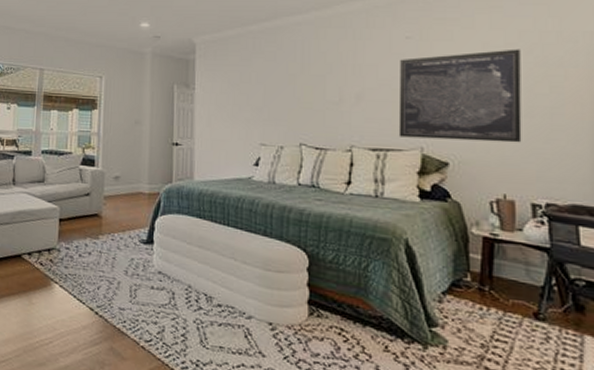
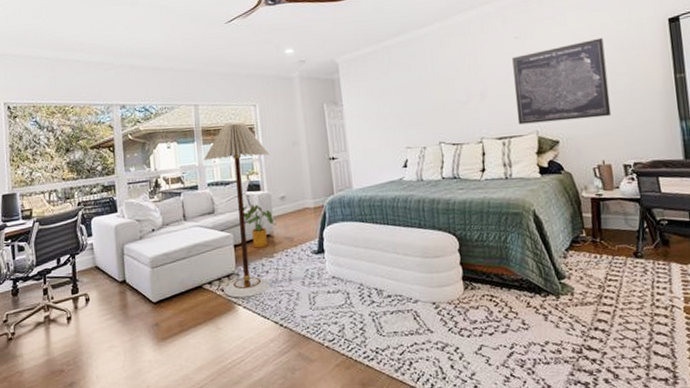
floor lamp: none [42,92,110,277] -> present [204,123,271,298]
house plant: none [73,179,104,227] -> present [242,204,273,248]

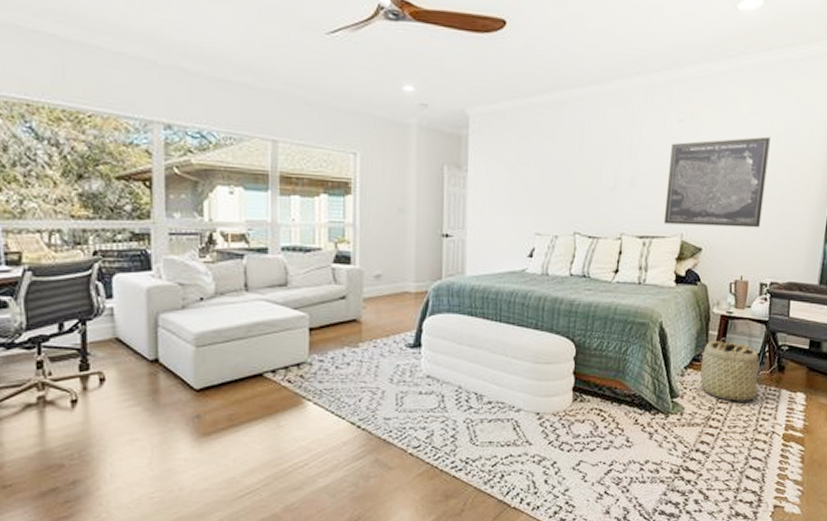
floor lamp: present [204,123,271,298] -> none [279,173,368,392]
house plant: present [242,204,273,248] -> none [325,280,363,334]
basket: none [580,218,646,279] -> present [700,337,759,402]

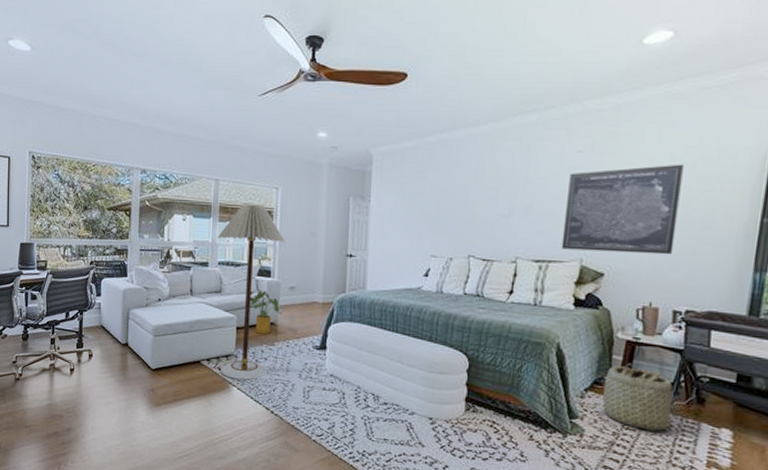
floor lamp: none [279,173,368,392] -> present [218,204,286,380]
house plant: none [325,280,363,334] -> present [250,290,279,335]

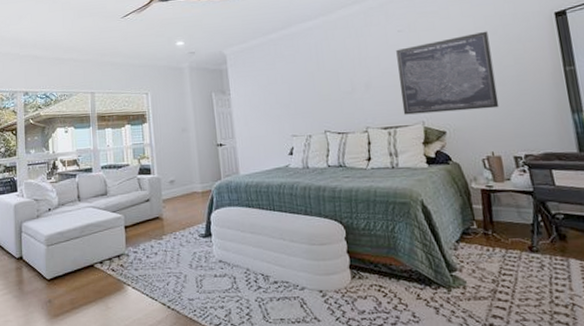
floor lamp: present [218,204,286,380] -> none [98,109,160,278]
house plant: present [250,290,279,335] -> none [133,187,163,230]
basket: present [602,363,673,432] -> none [471,210,543,274]

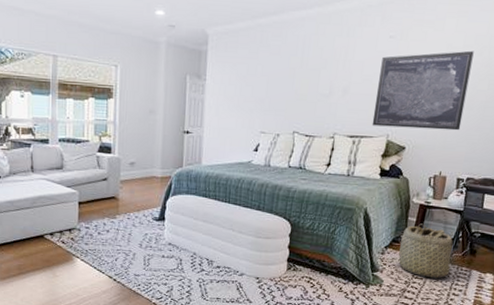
basket: none [471,210,543,274] -> present [398,223,453,279]

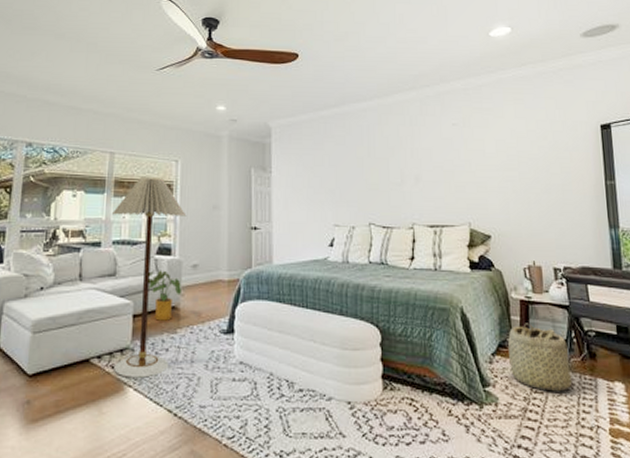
floor lamp: none [58,81,125,252] -> present [112,177,187,378]
house plant: none [91,165,120,208] -> present [148,270,181,321]
wall art: present [371,50,474,131] -> none [449,135,544,216]

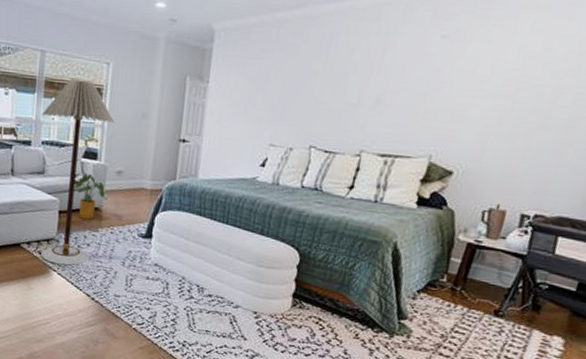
basket: present [508,323,573,392] -> none [434,266,510,336]

